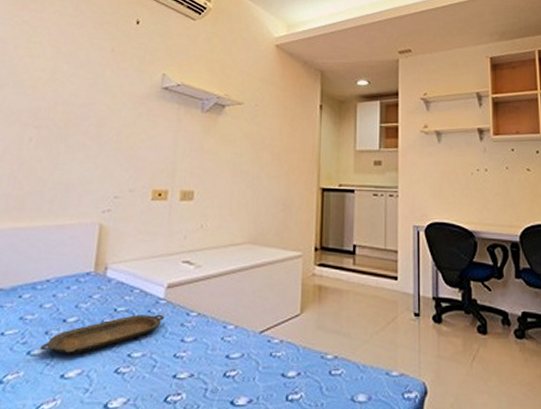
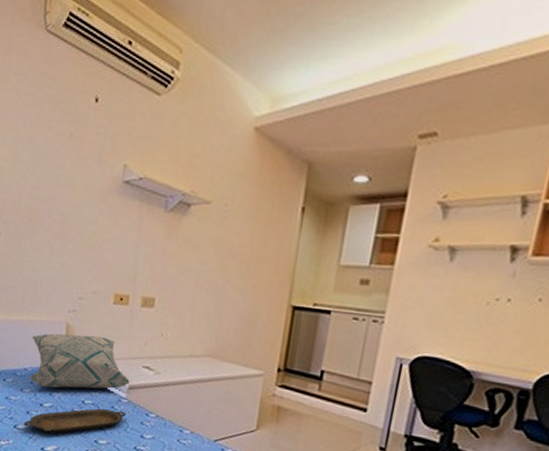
decorative pillow: none [51,234,170,299] -> present [29,333,131,389]

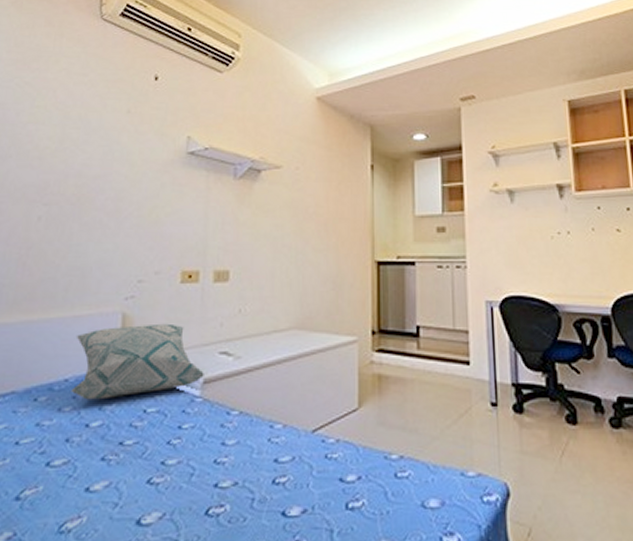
serving tray: present [23,408,127,434] -> none [60,414,202,464]

